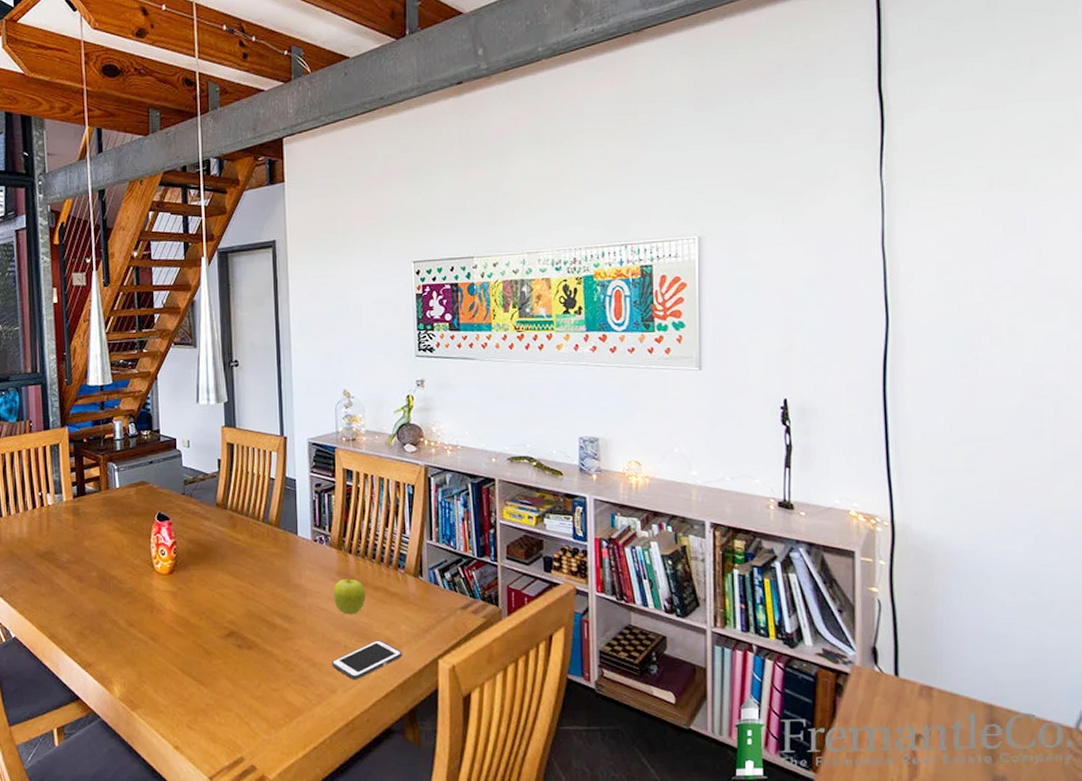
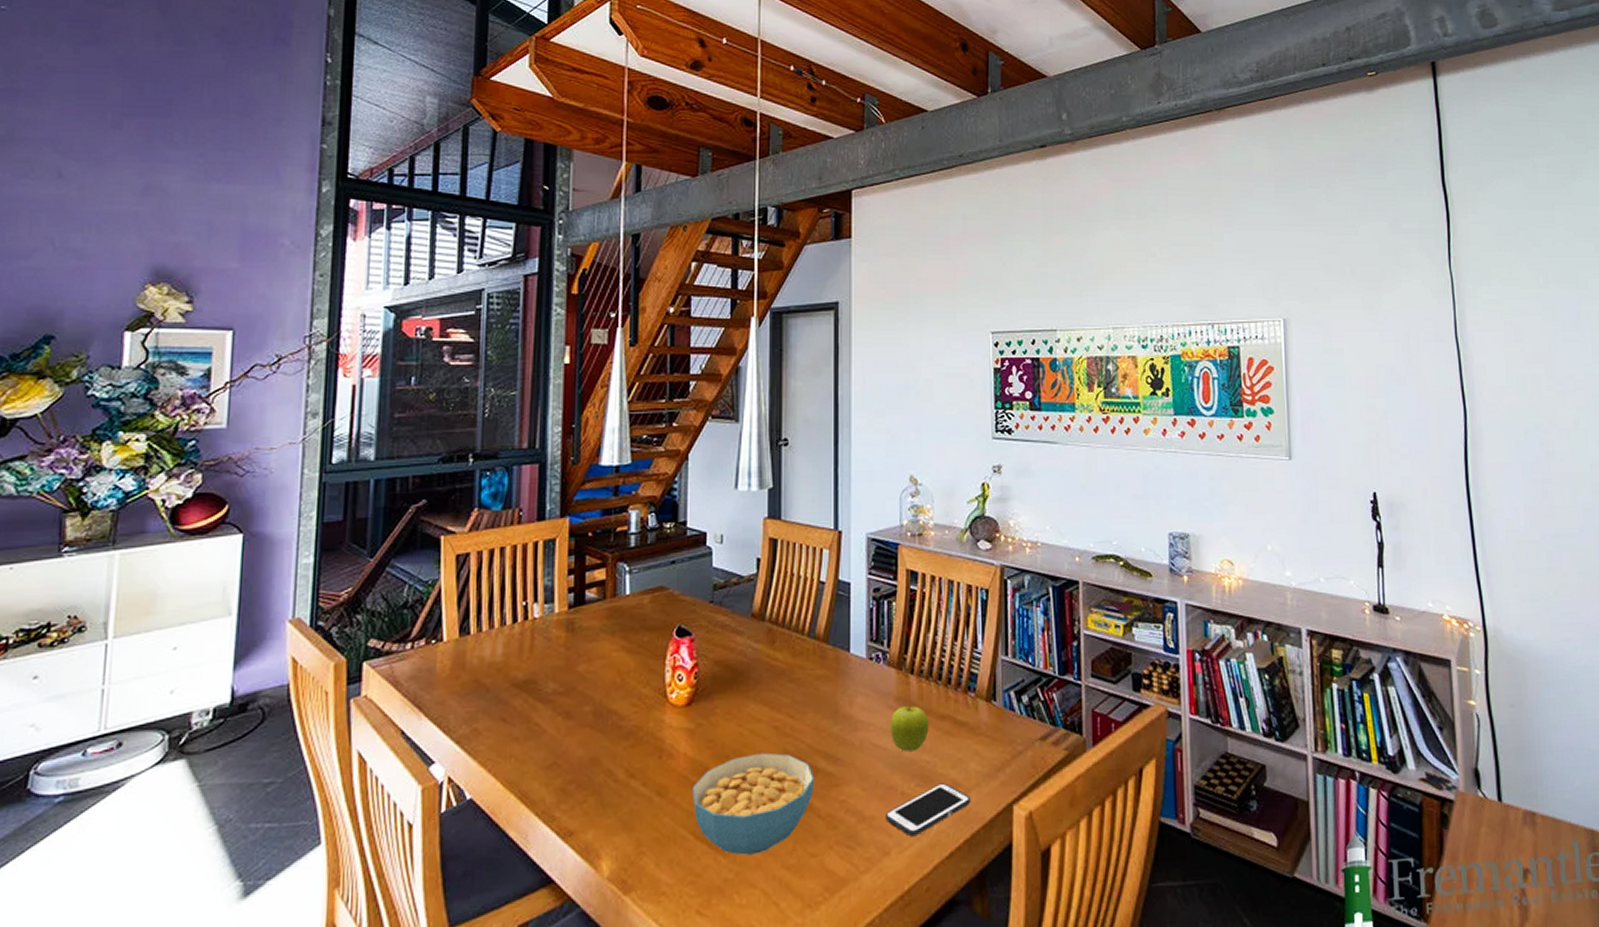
cereal bowl: none [178,611,274,687] -> present [693,752,815,855]

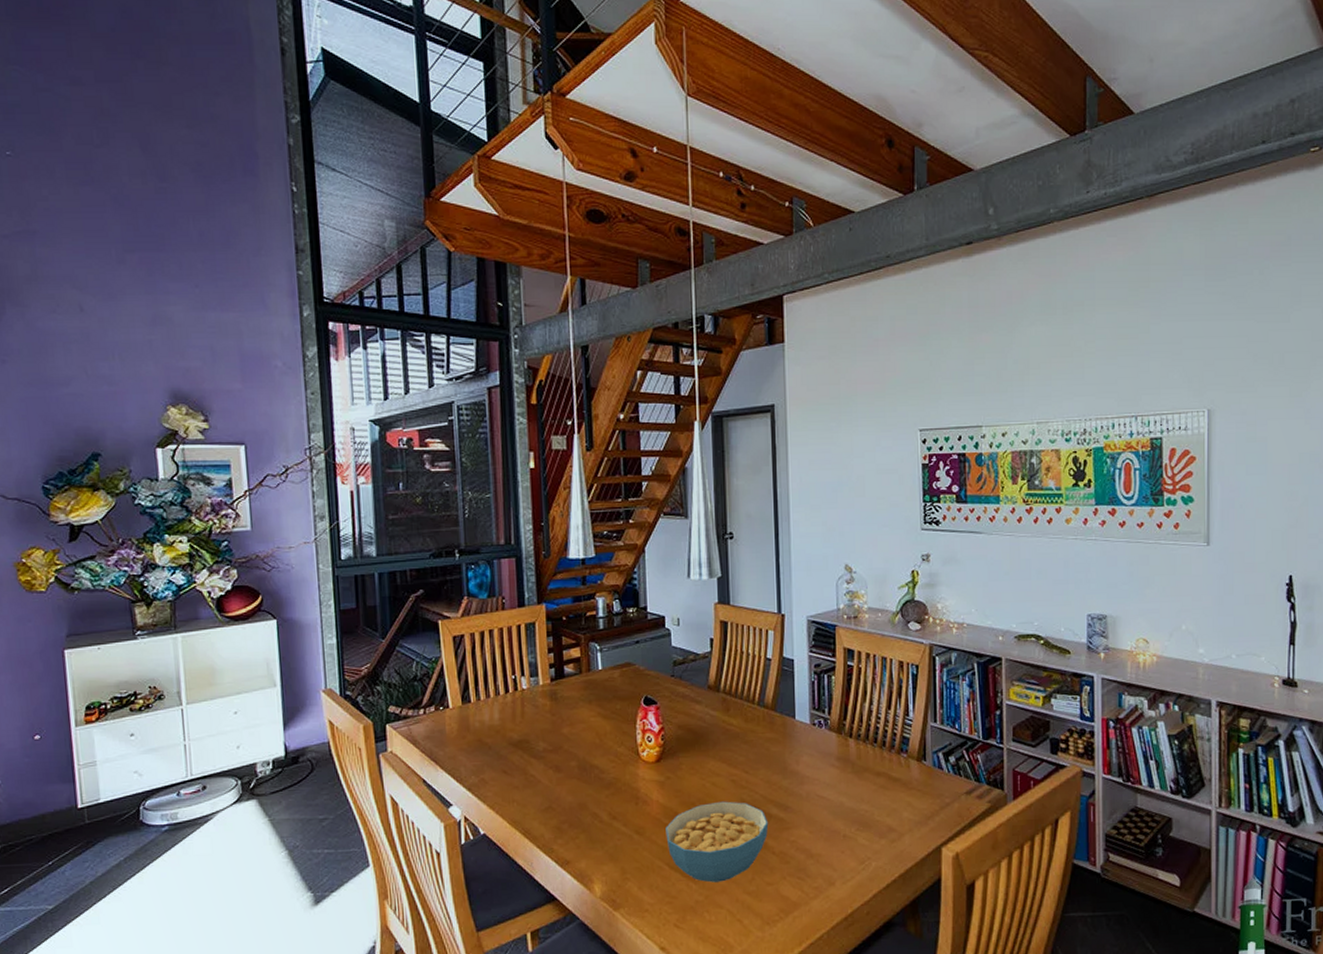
cell phone: present [884,783,971,837] -> none [829,828,905,871]
fruit: present [891,705,929,752] -> none [833,763,867,802]

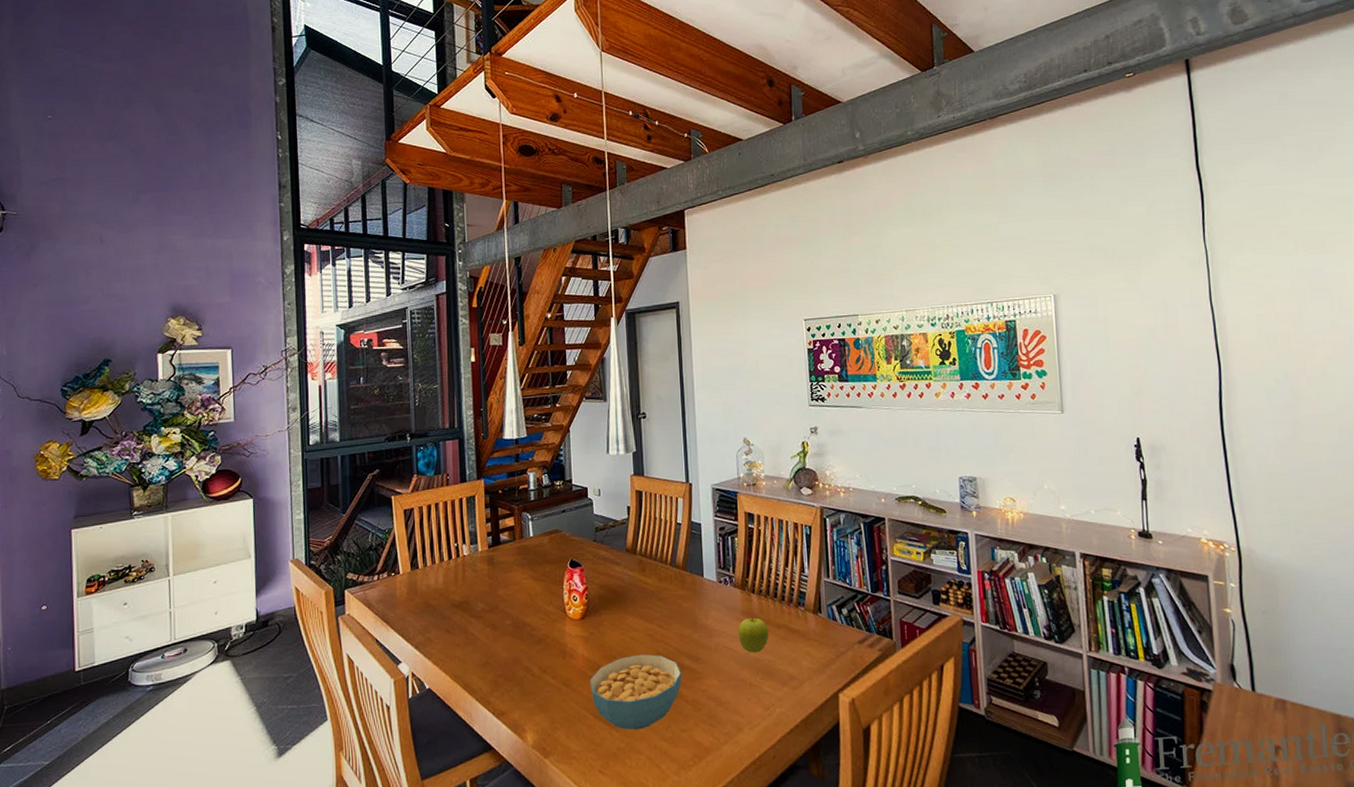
fruit: none [833,763,867,802] -> present [738,617,769,653]

